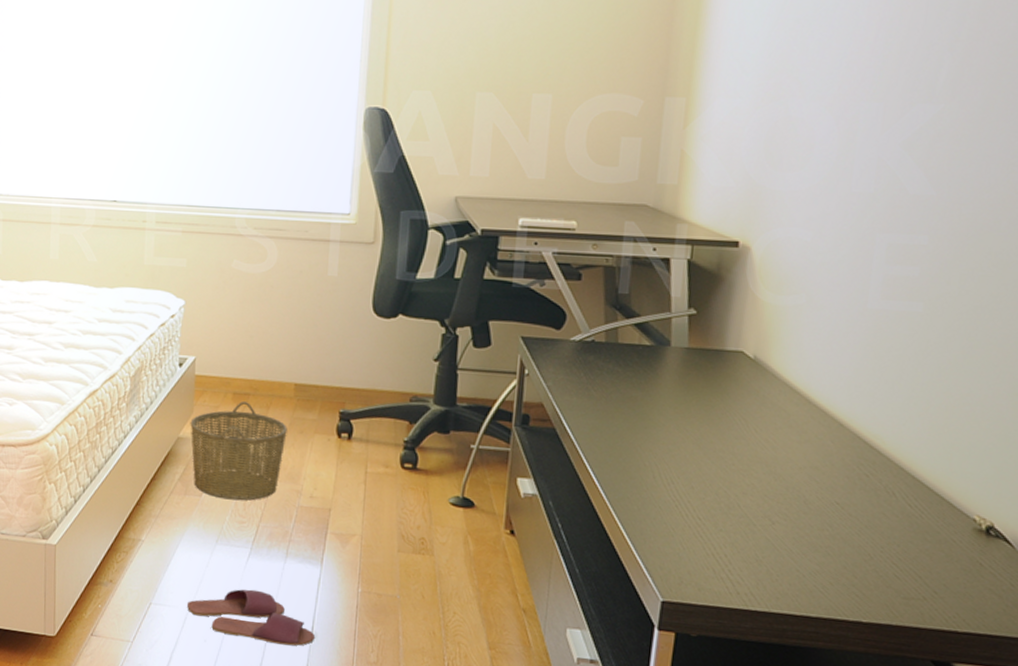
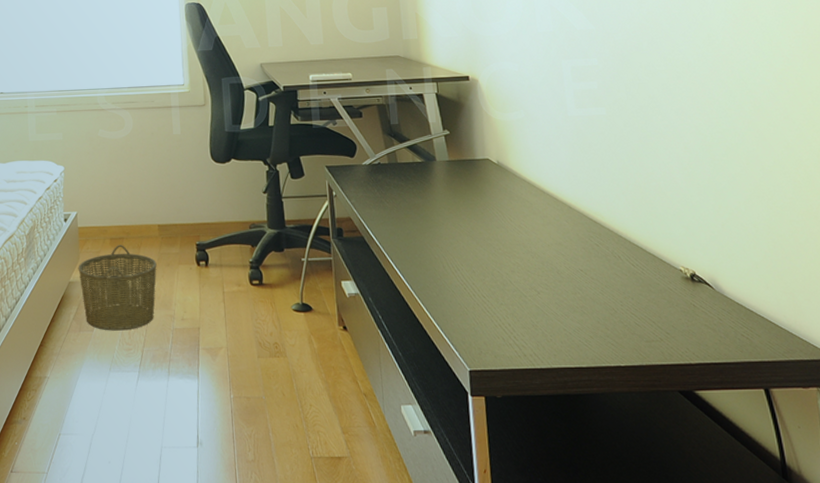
slippers: present [187,589,314,646] -> none [91,409,200,456]

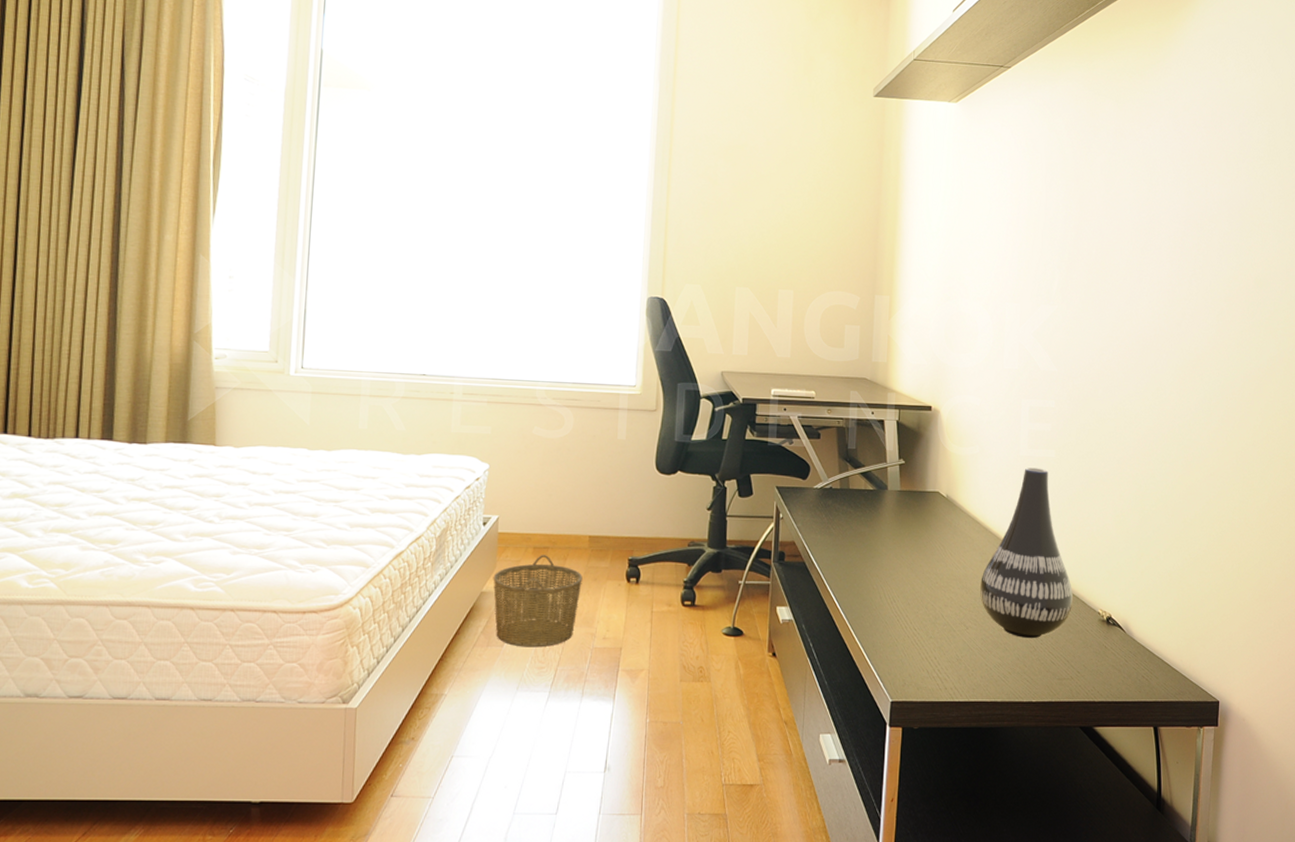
vase: none [545,126,650,301] -> present [980,467,1073,639]

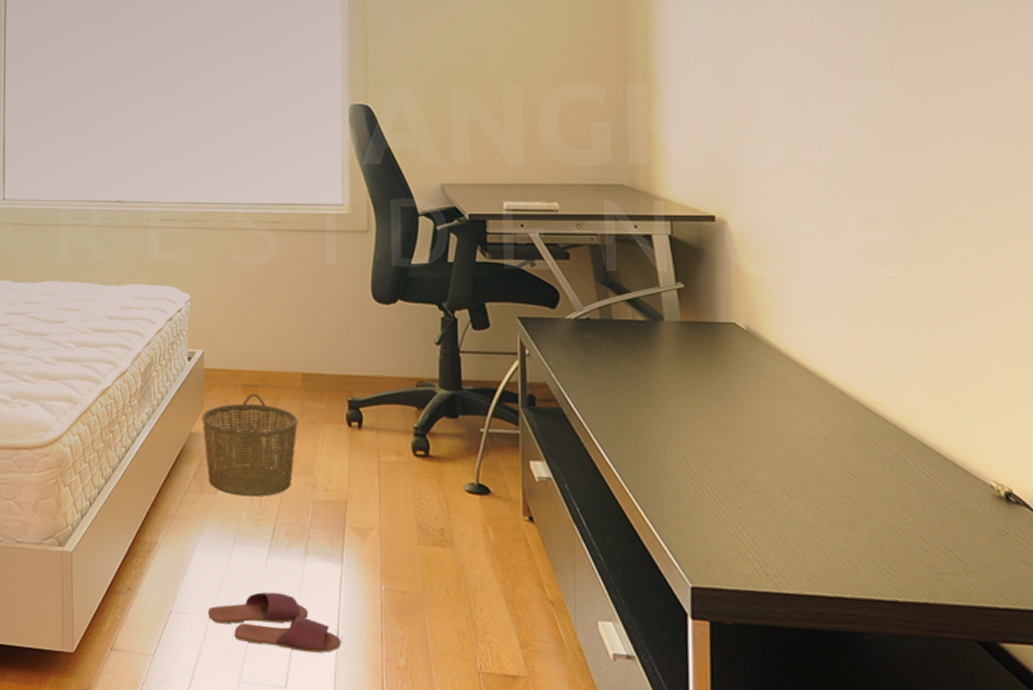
slippers: none [489,731,608,781] -> present [208,592,340,653]
vase: present [980,467,1073,639] -> none [805,290,948,517]

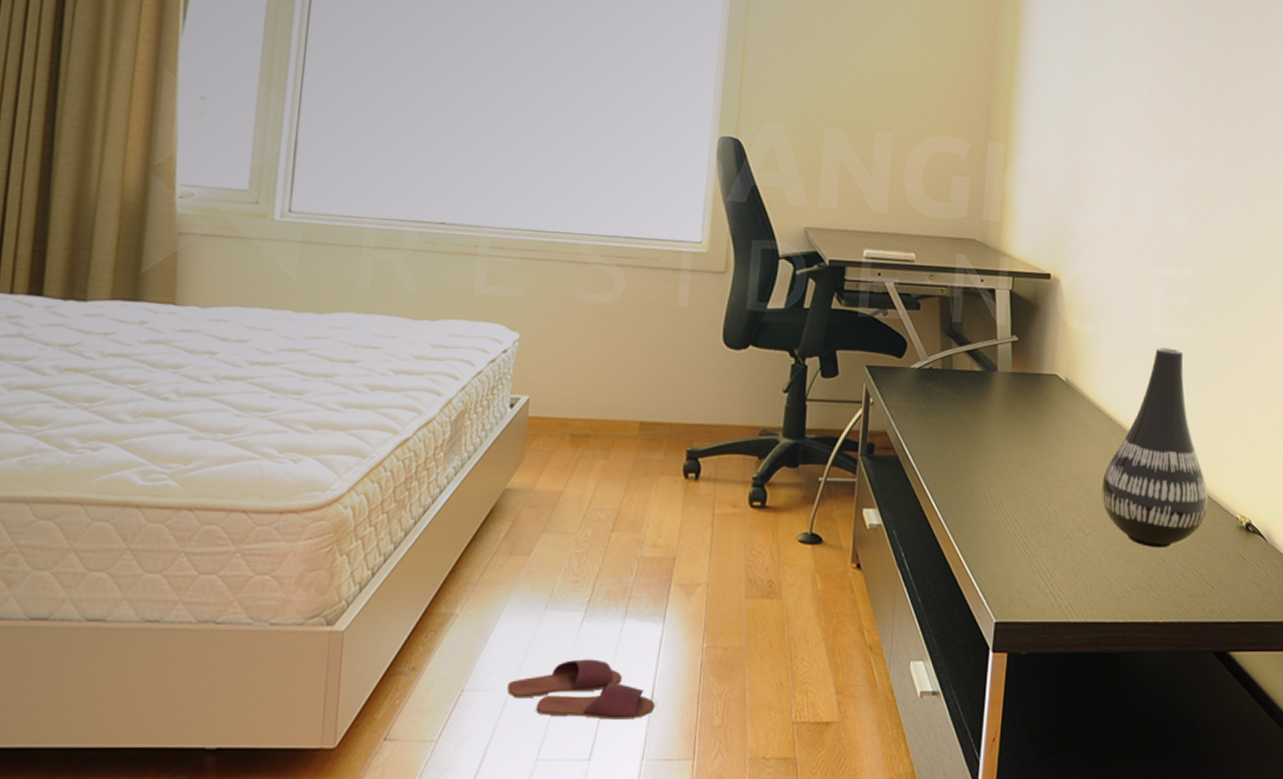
basket: present [202,394,298,497] -> none [520,444,630,557]
vase: none [805,290,948,517] -> present [1101,347,1208,548]

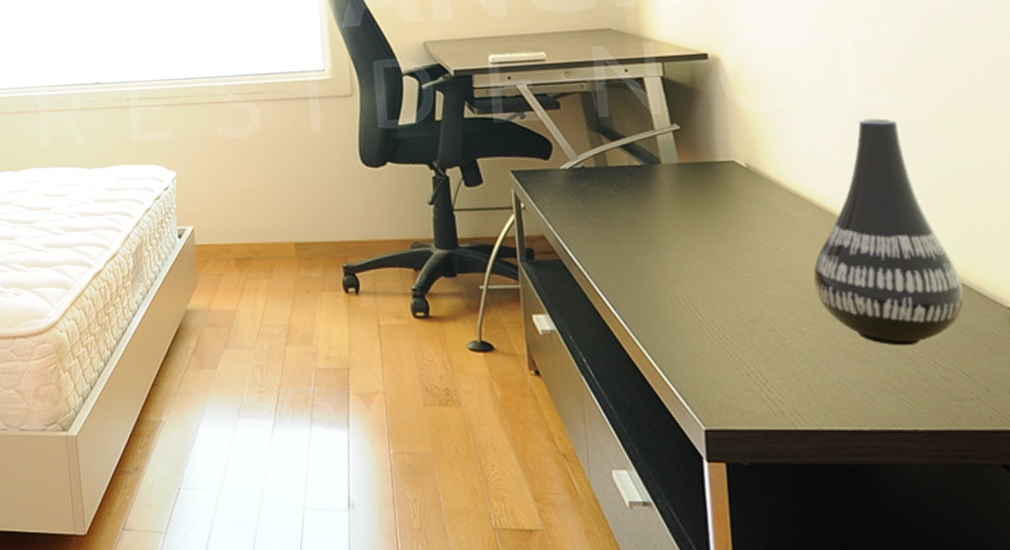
slippers: present [508,659,654,720] -> none [217,462,352,520]

